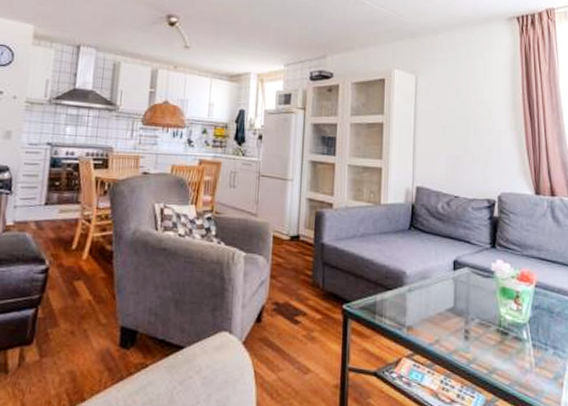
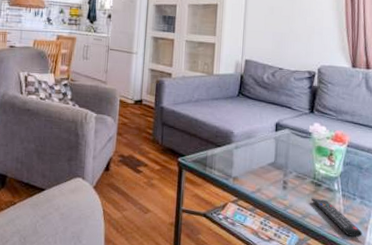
remote control: none [497,349,558,397] -> present [311,198,362,238]

